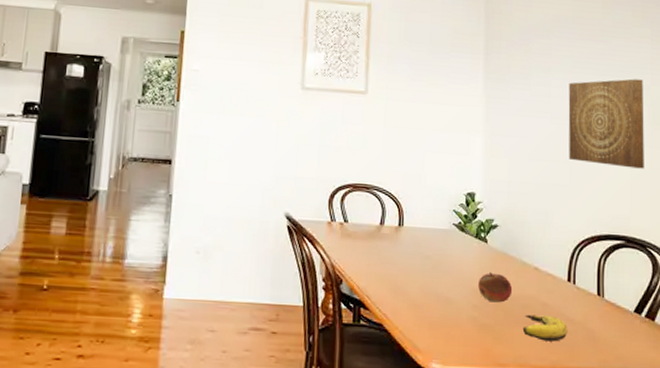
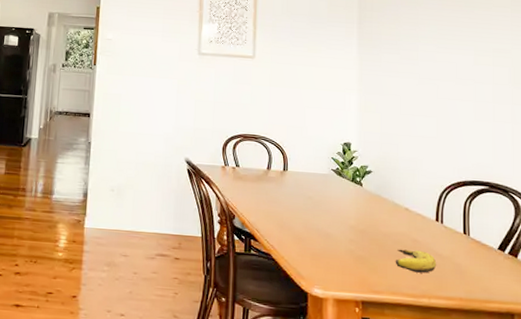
fruit: present [478,272,513,303] -> none [355,212,386,238]
wall art: present [568,78,644,169] -> none [434,43,506,123]

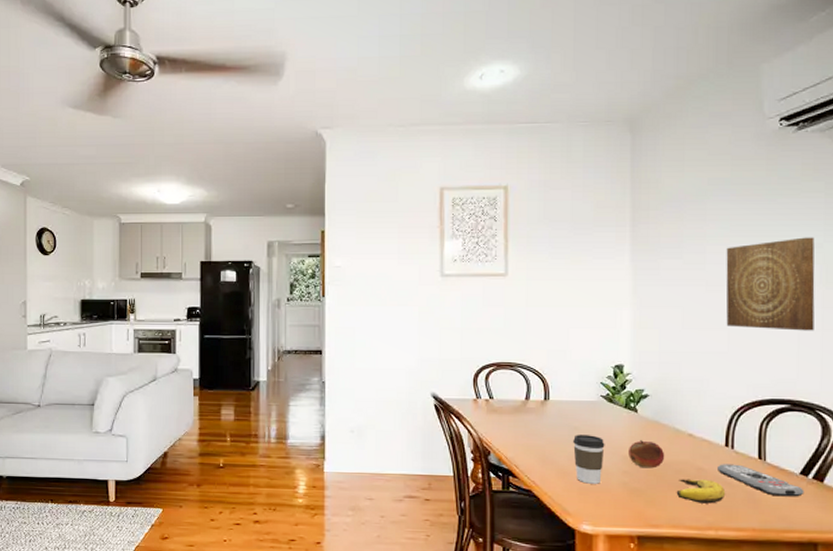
coffee cup: none [307,204,335,251] -> present [573,435,605,484]
fruit: none [355,212,386,238] -> present [629,440,665,469]
remote control: none [430,237,502,270] -> present [718,464,804,497]
wall art: none [434,43,506,123] -> present [726,237,815,331]

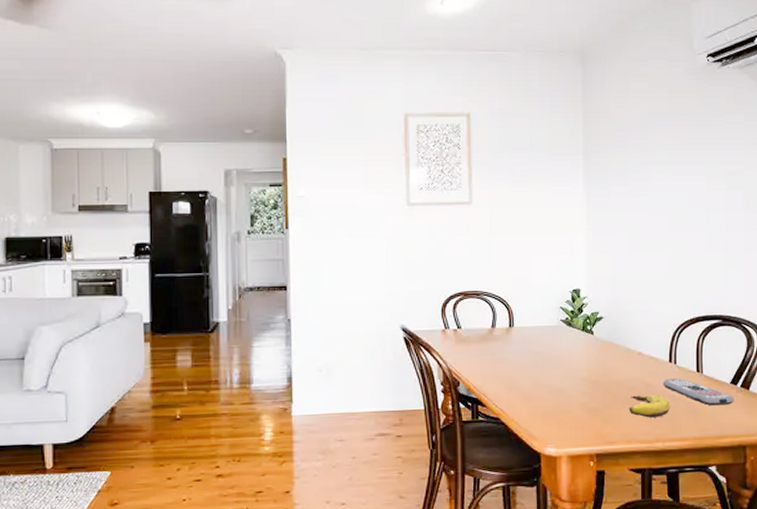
coffee cup: present [573,435,605,484] -> none [537,359,566,407]
fruit: present [629,440,665,469] -> none [587,361,619,388]
wall art: present [726,237,815,331] -> none [666,165,739,252]

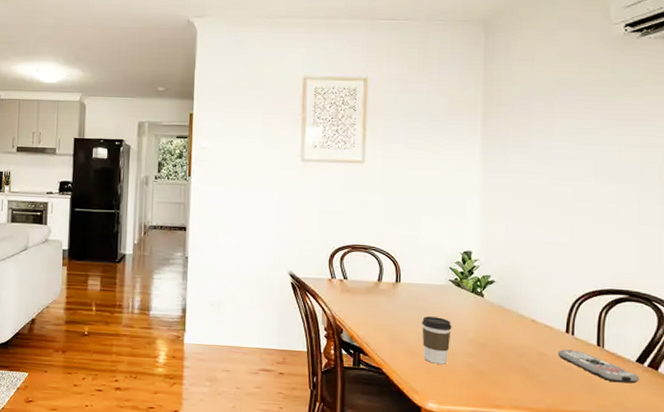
coffee cup: none [537,359,566,407] -> present [422,316,452,364]
banana: present [629,394,671,418] -> none [518,362,565,387]

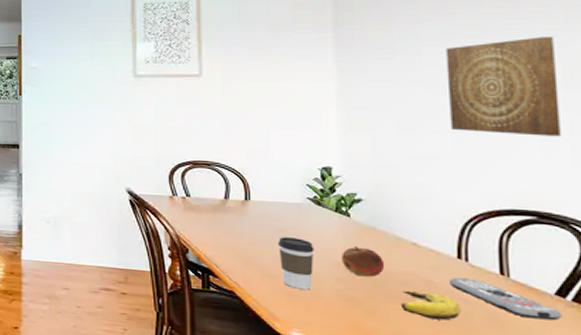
fruit: none [474,324,509,351] -> present [342,246,385,278]
banana: none [518,362,565,387] -> present [400,290,462,321]
wall art: none [570,137,655,226] -> present [446,36,561,137]

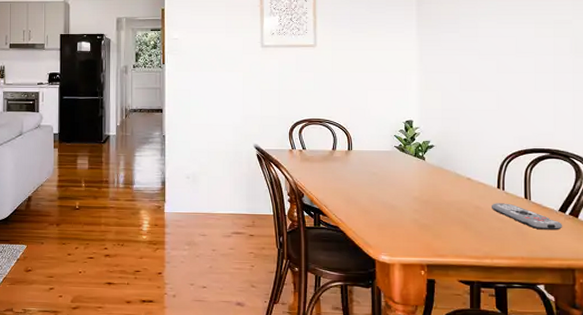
coffee cup: present [278,237,314,290] -> none [373,179,399,221]
fruit: present [342,246,385,278] -> none [418,183,448,207]
banana: present [400,290,462,321] -> none [458,216,499,237]
wall art: present [446,36,561,137] -> none [494,15,567,92]

